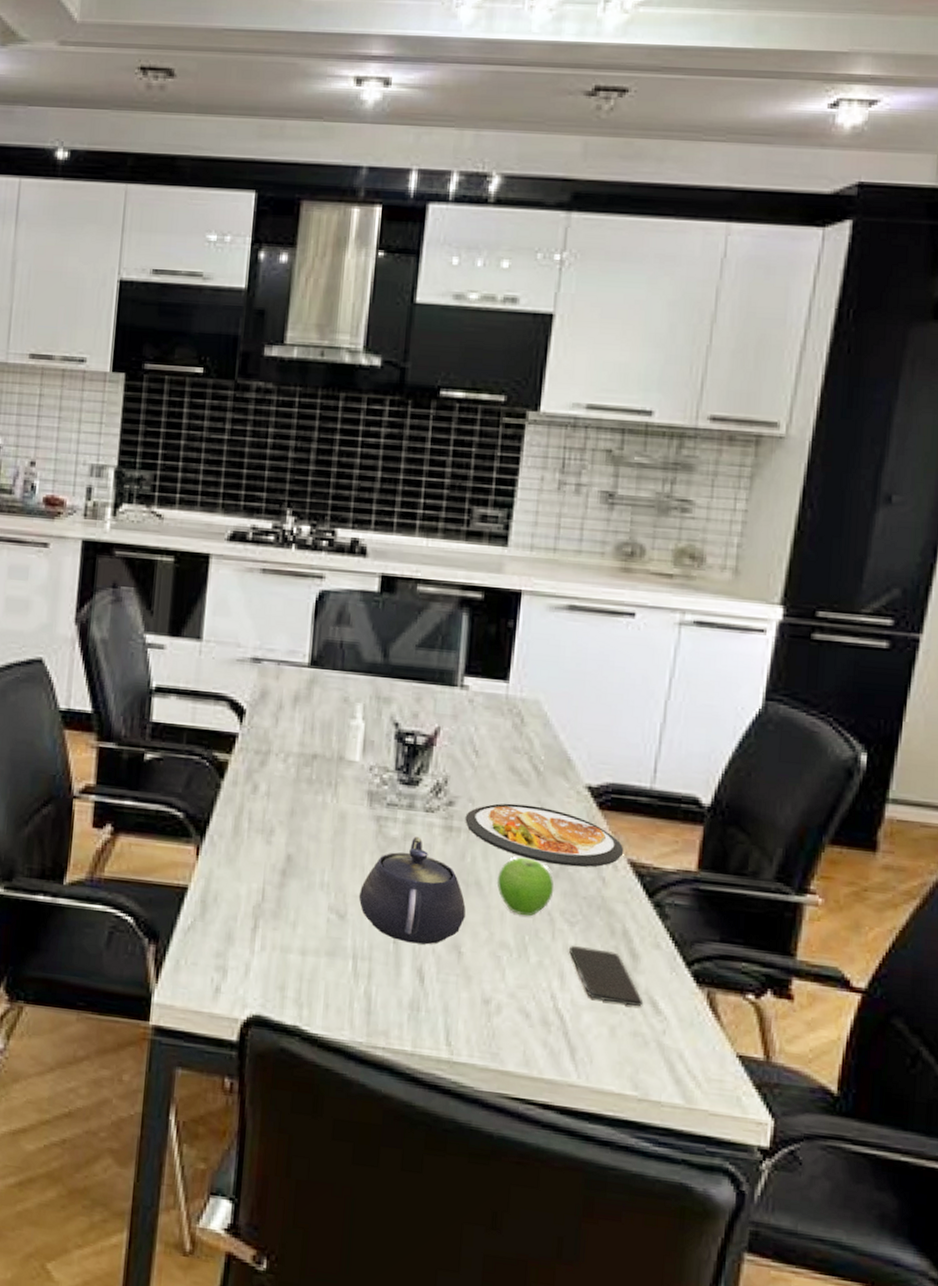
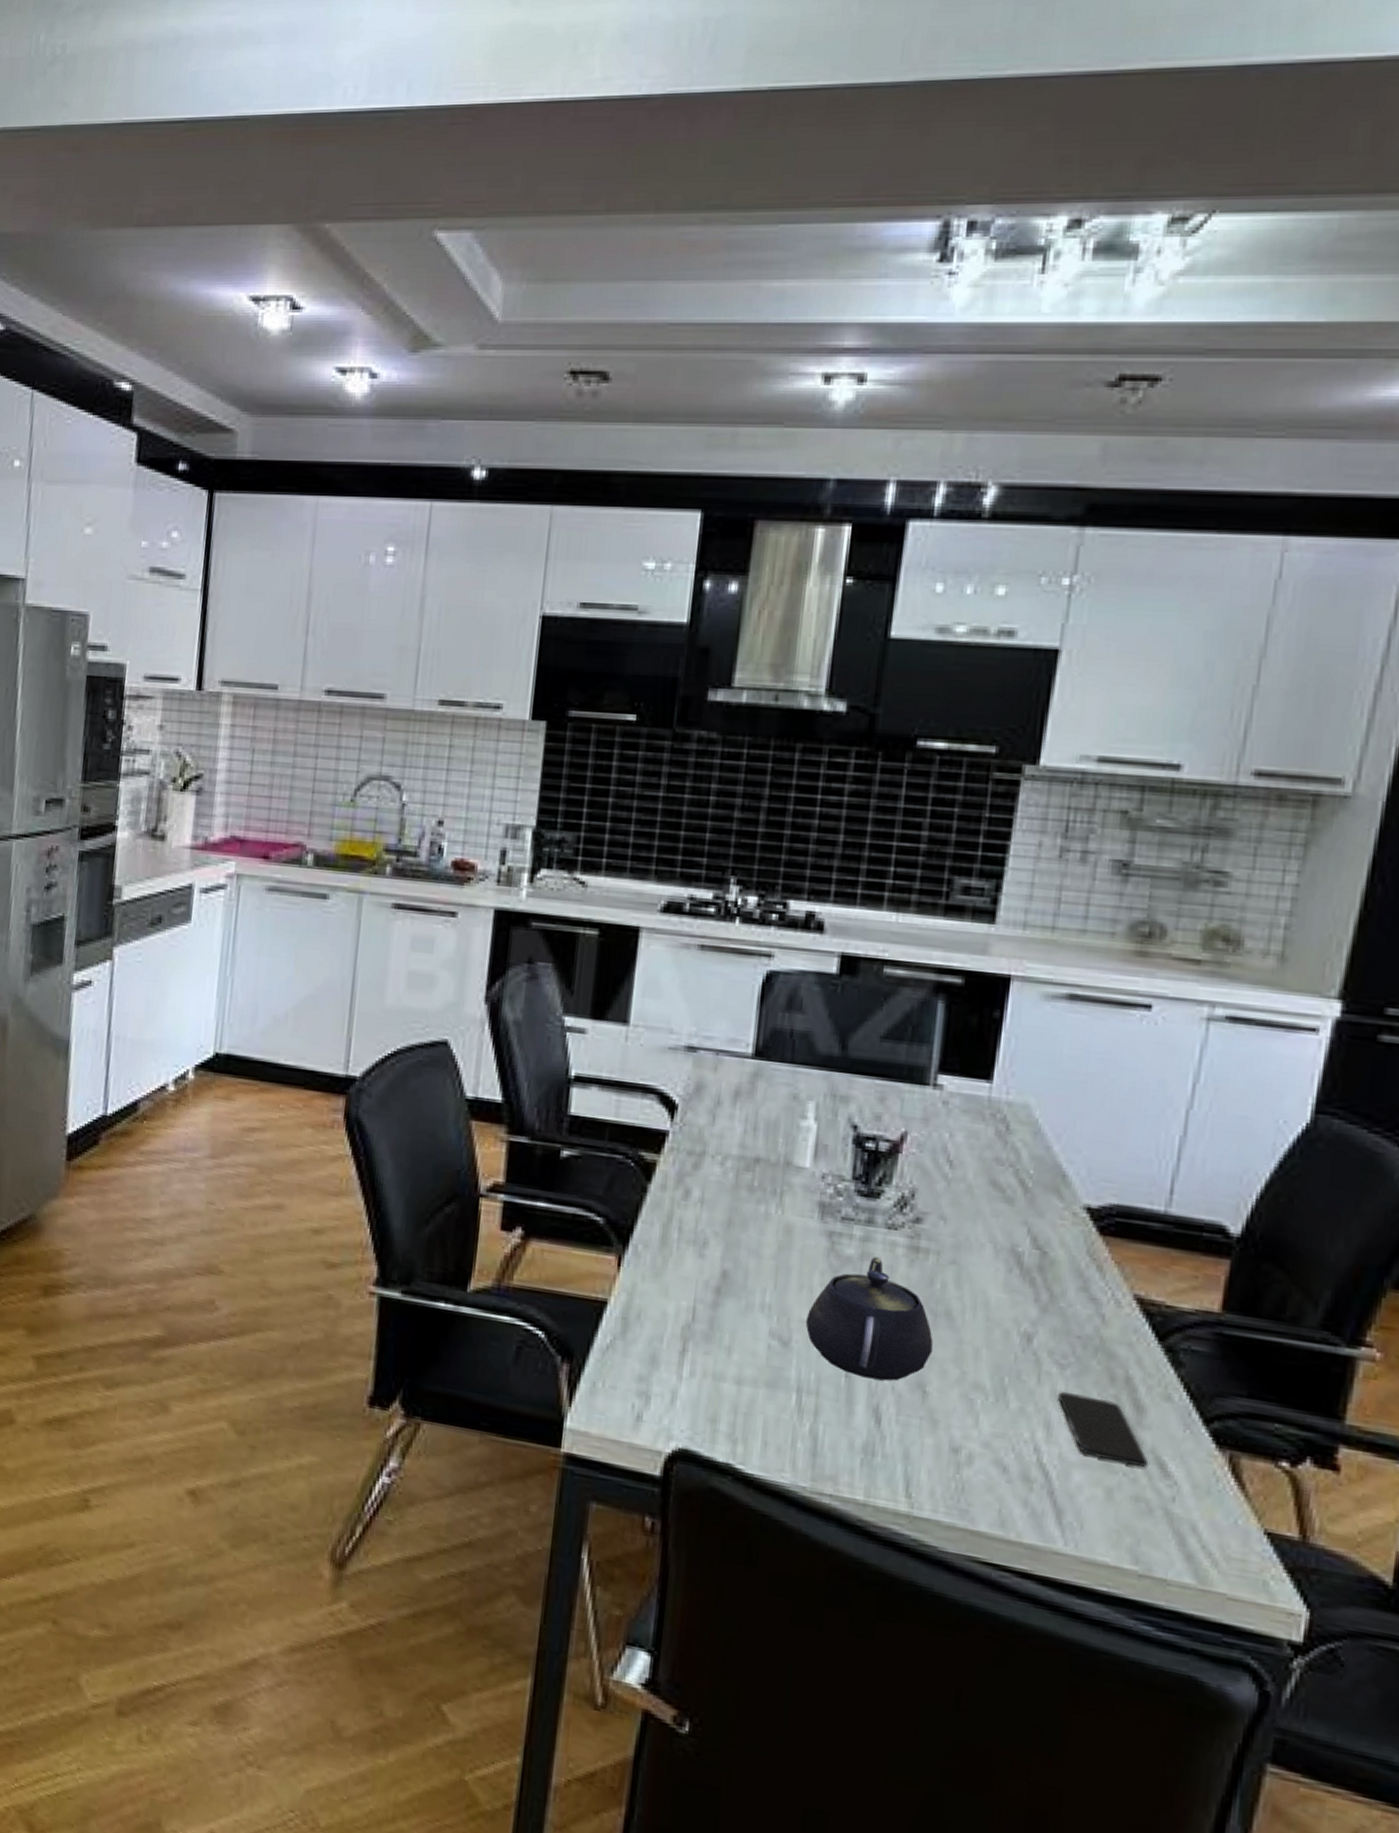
dish: present [465,803,624,868] -> none [935,1222,1130,1302]
fruit: present [496,857,554,916] -> none [971,1286,1042,1355]

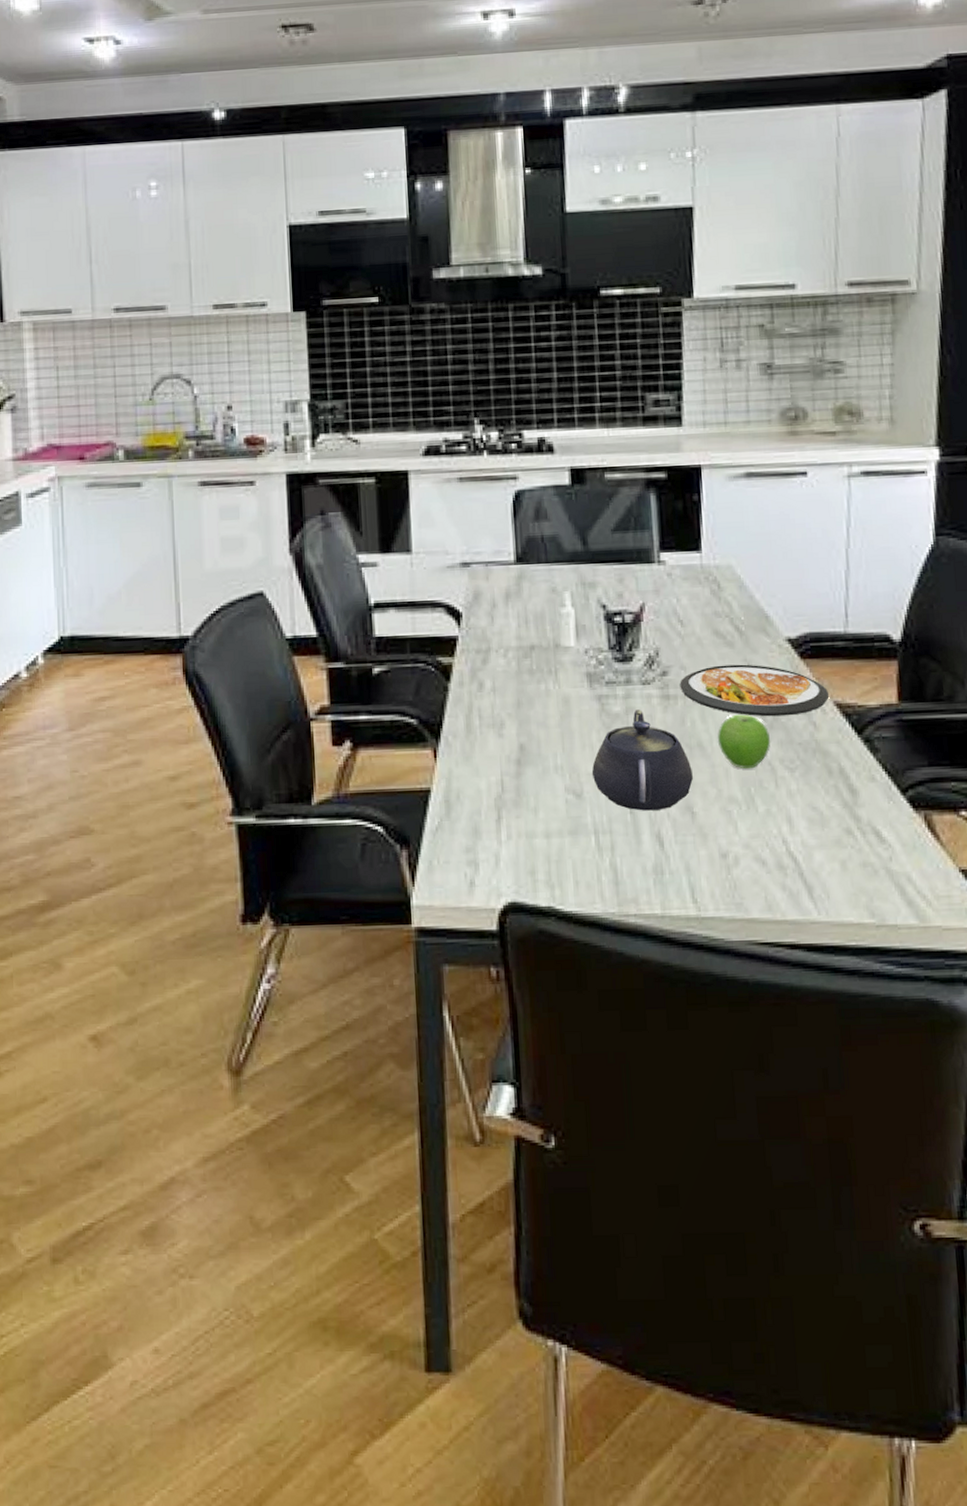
dish: none [935,1222,1130,1302] -> present [680,664,830,717]
fruit: none [971,1286,1042,1355] -> present [717,714,771,769]
smartphone: present [1057,1392,1149,1467] -> none [792,789,868,839]

